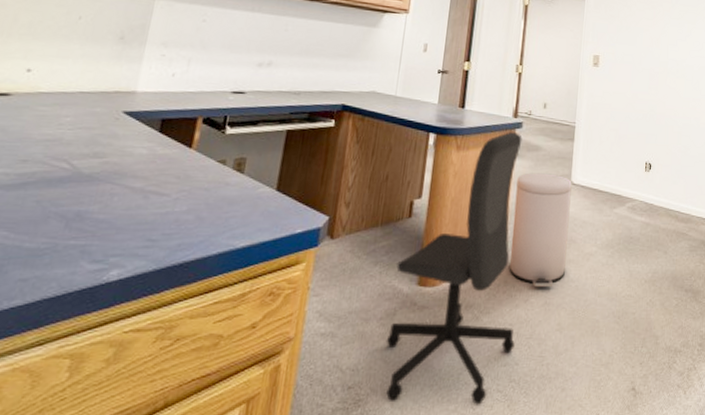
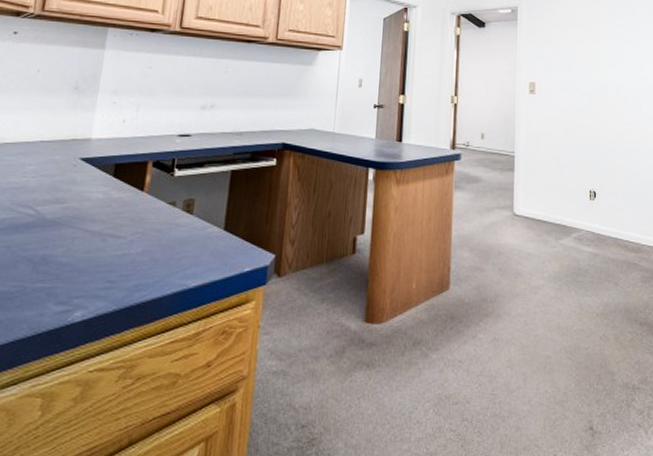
office chair: present [385,131,523,405] -> none [336,163,465,445]
pedal bin: present [509,172,572,287] -> none [455,205,515,322]

